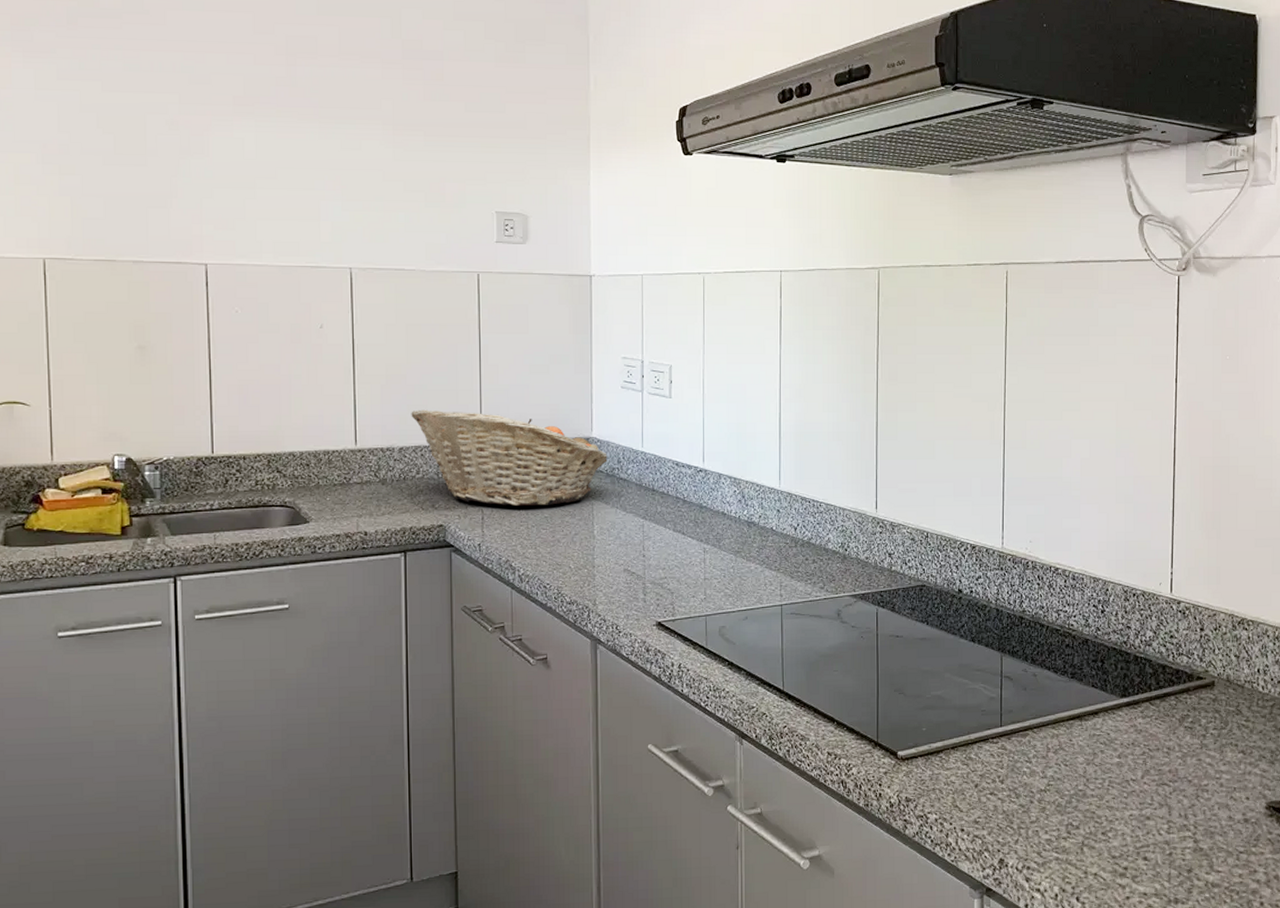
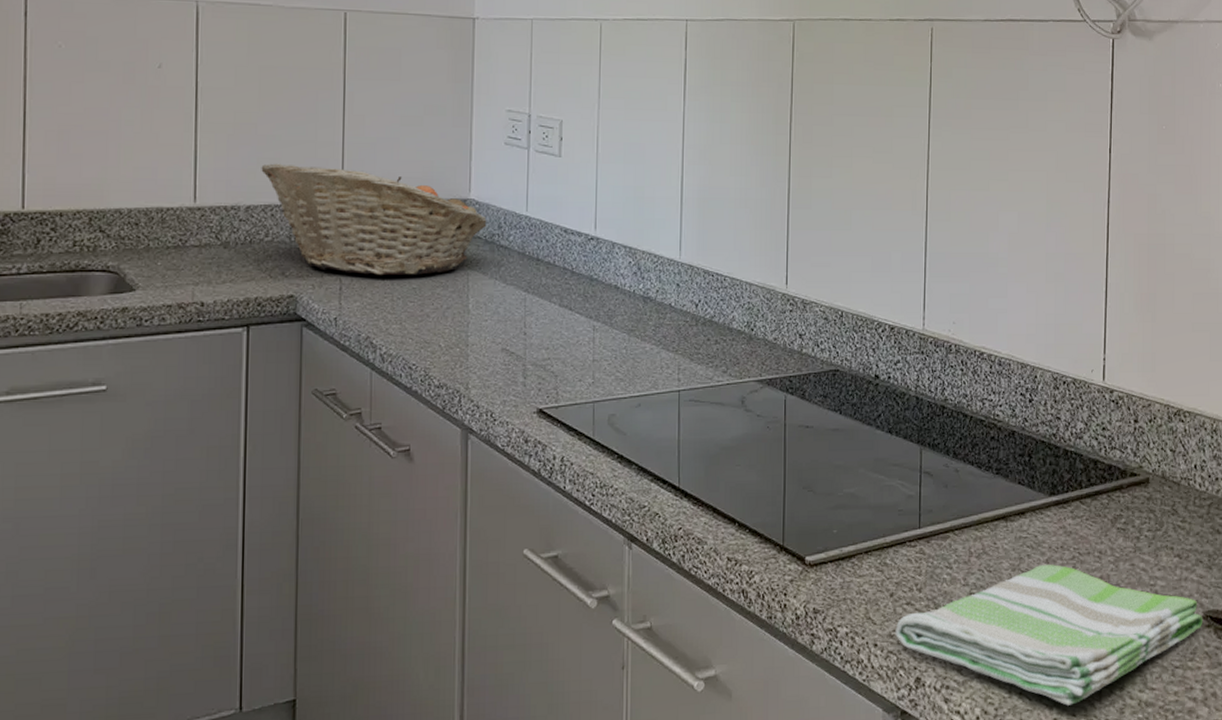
dish towel: none [980,759,1266,885] -> present [895,564,1203,706]

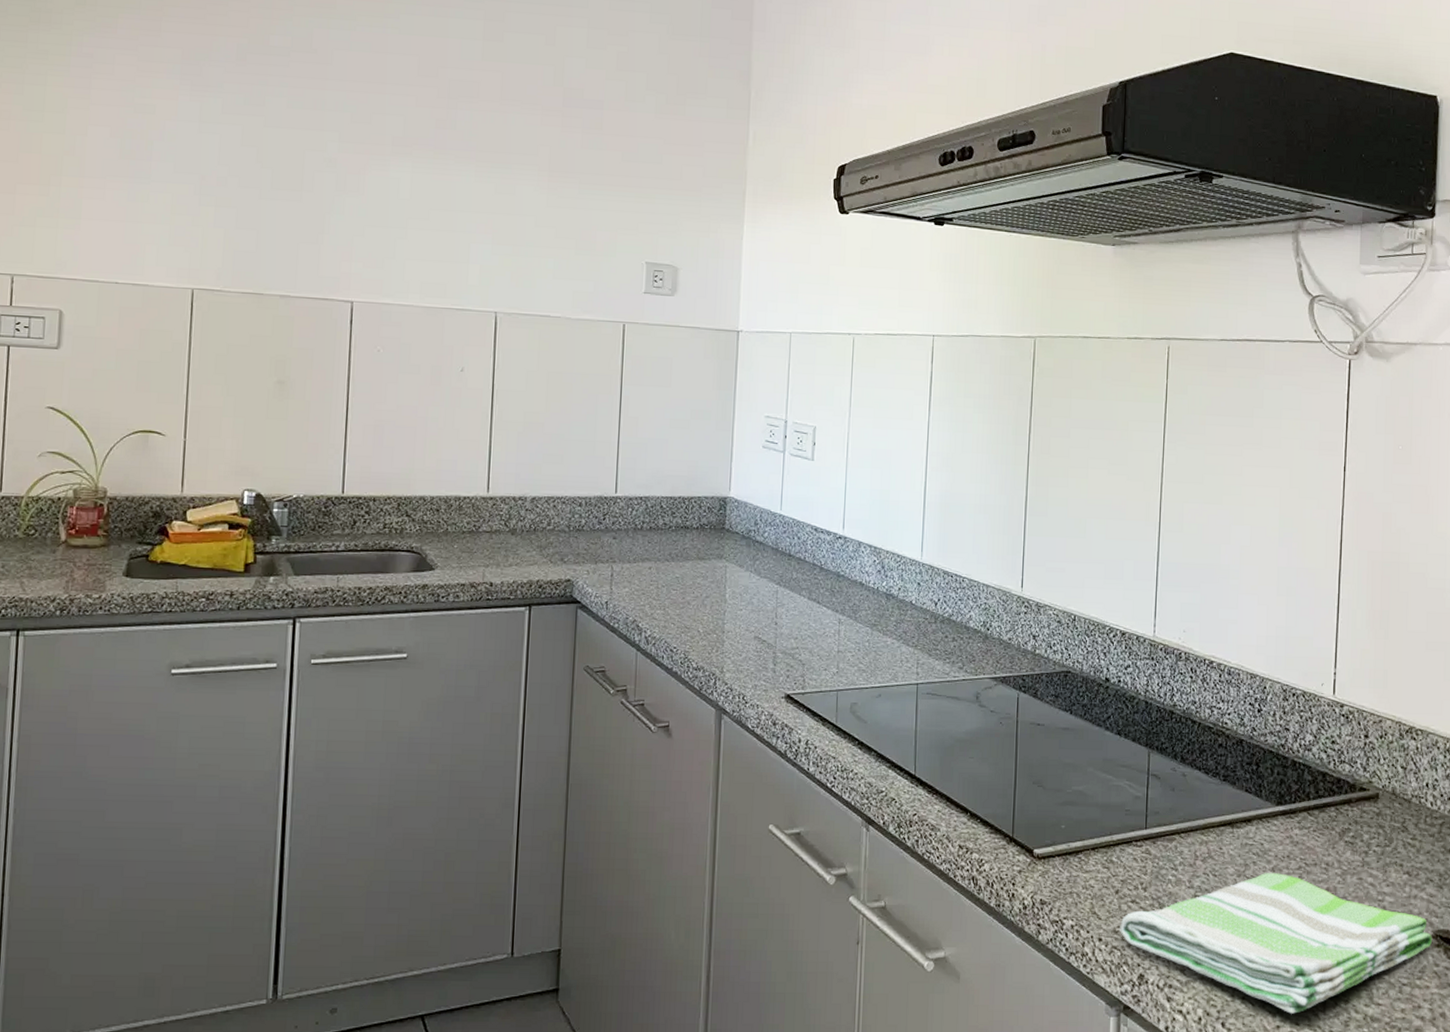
fruit basket: present [261,163,487,275] -> none [546,459,744,565]

